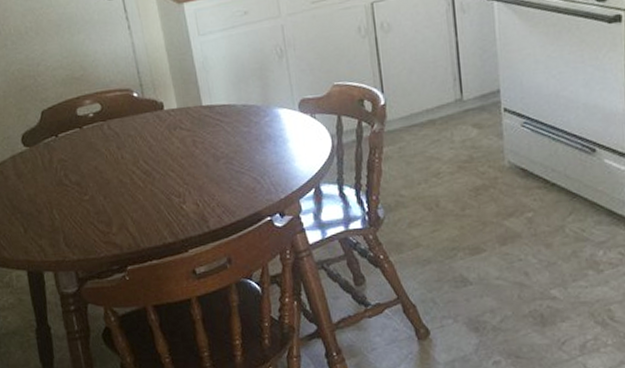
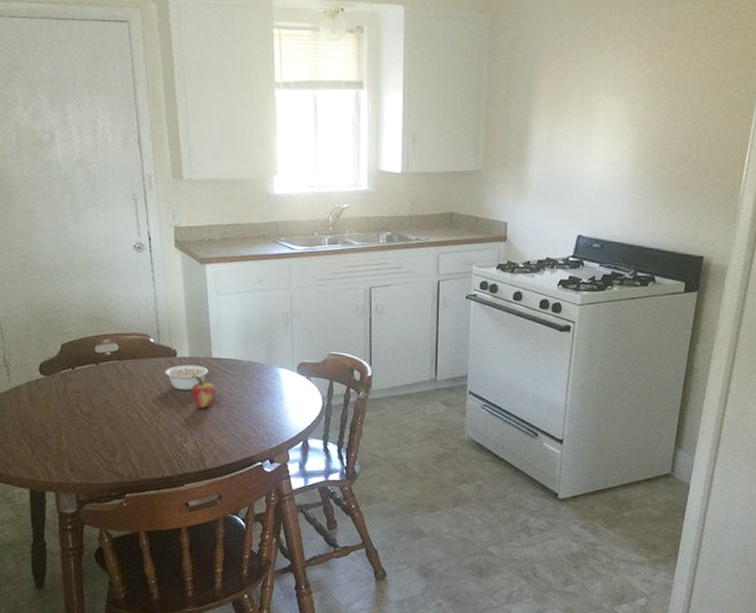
legume: none [153,116,201,146] -> present [164,364,209,390]
fruit: none [183,128,211,165] -> present [191,376,215,409]

